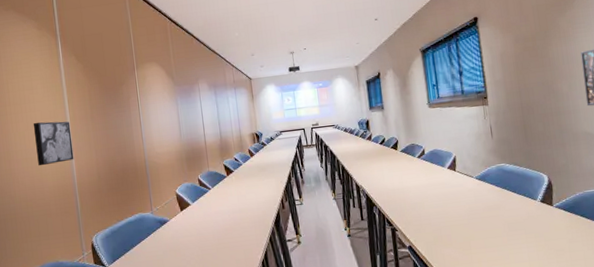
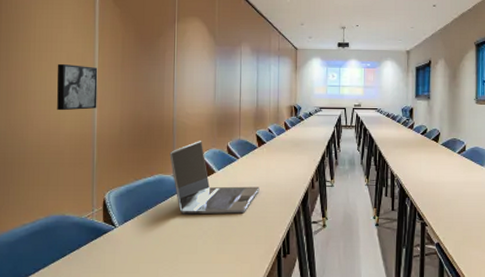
laptop: none [146,177,234,248] -> present [169,141,260,215]

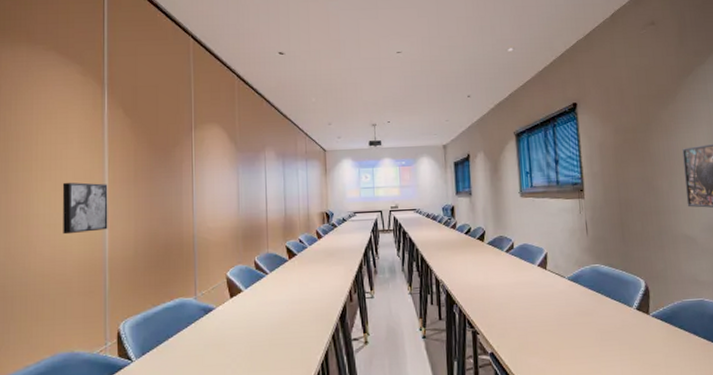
laptop: present [169,141,260,215] -> none [191,257,293,342]

